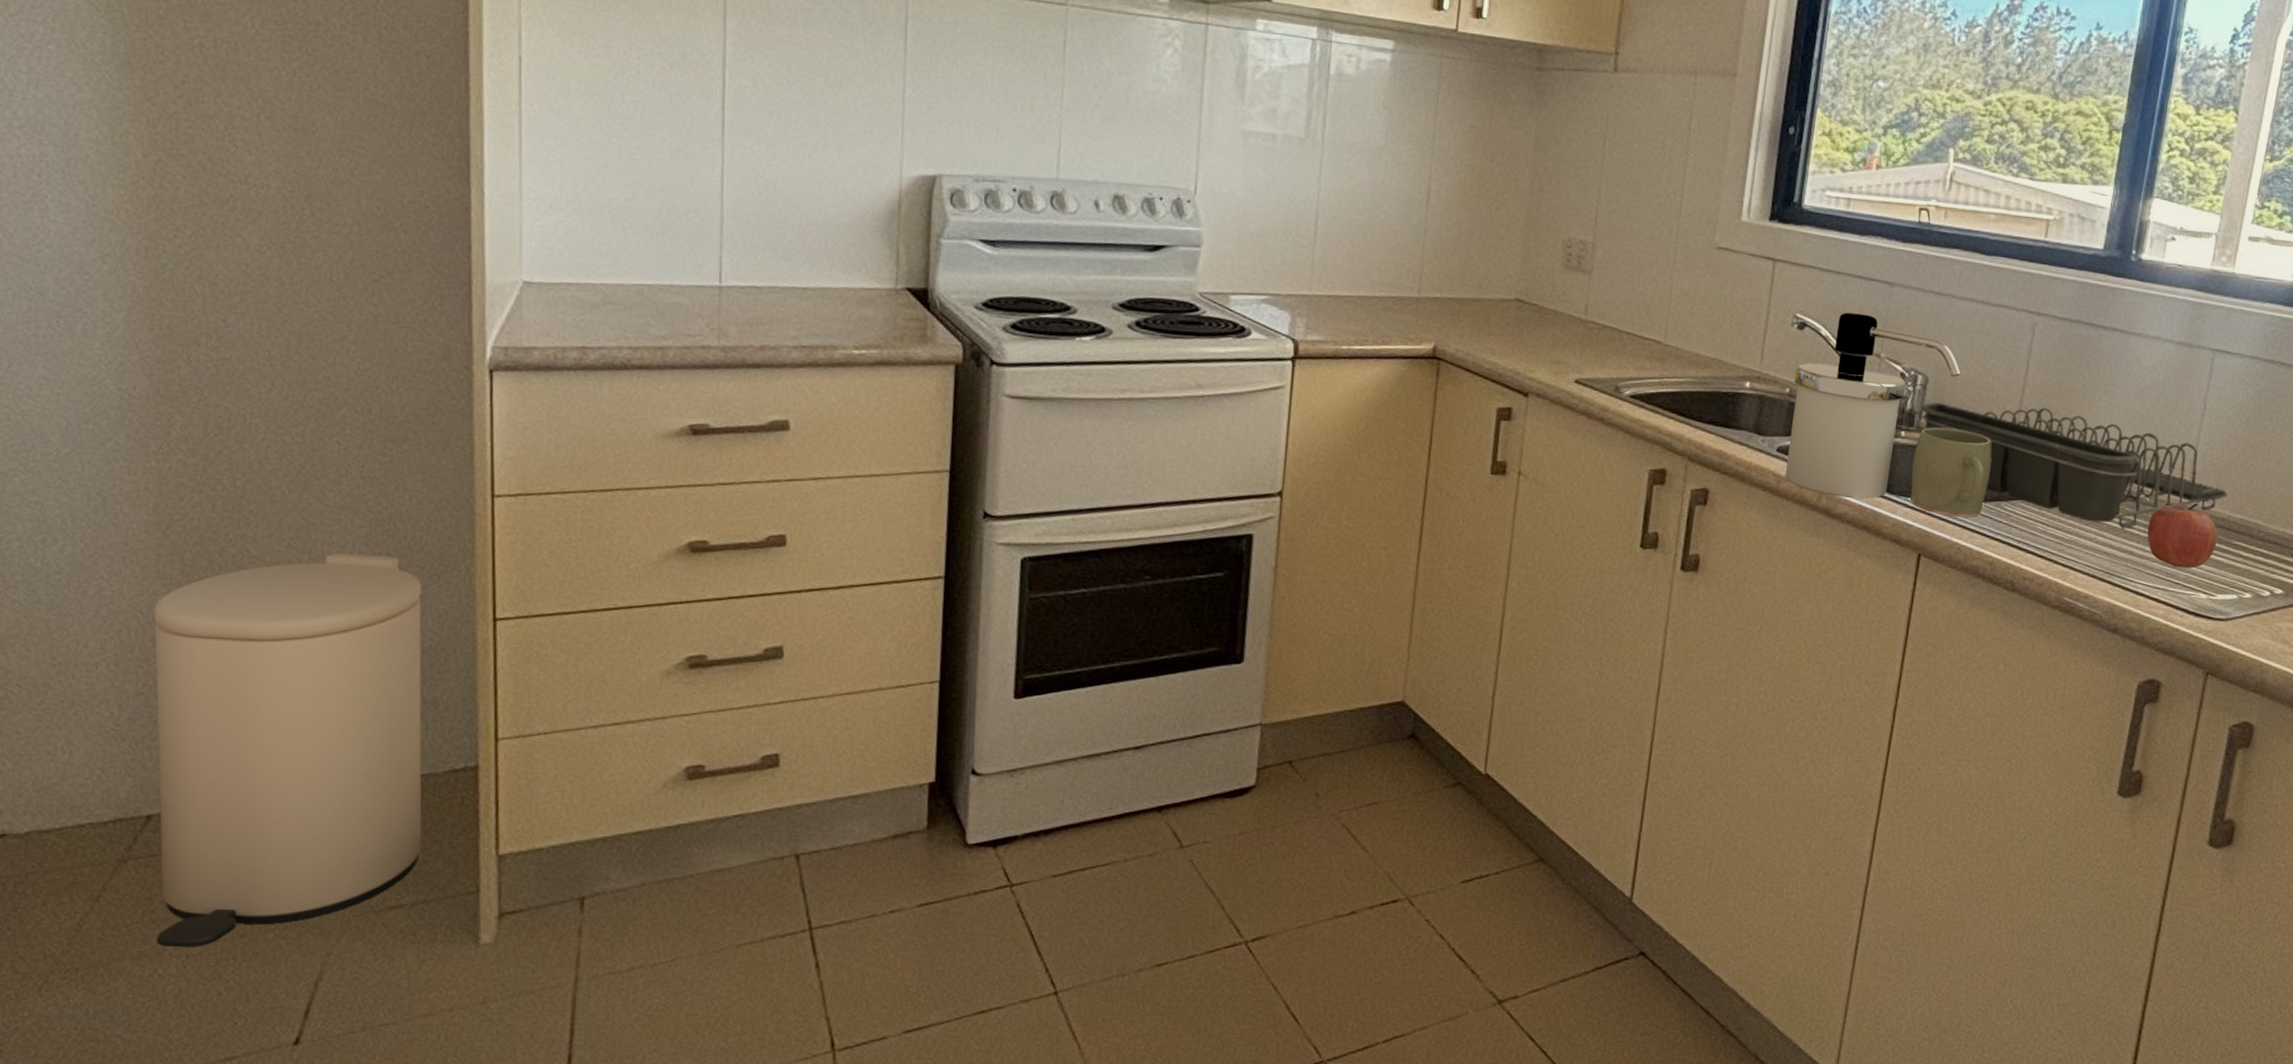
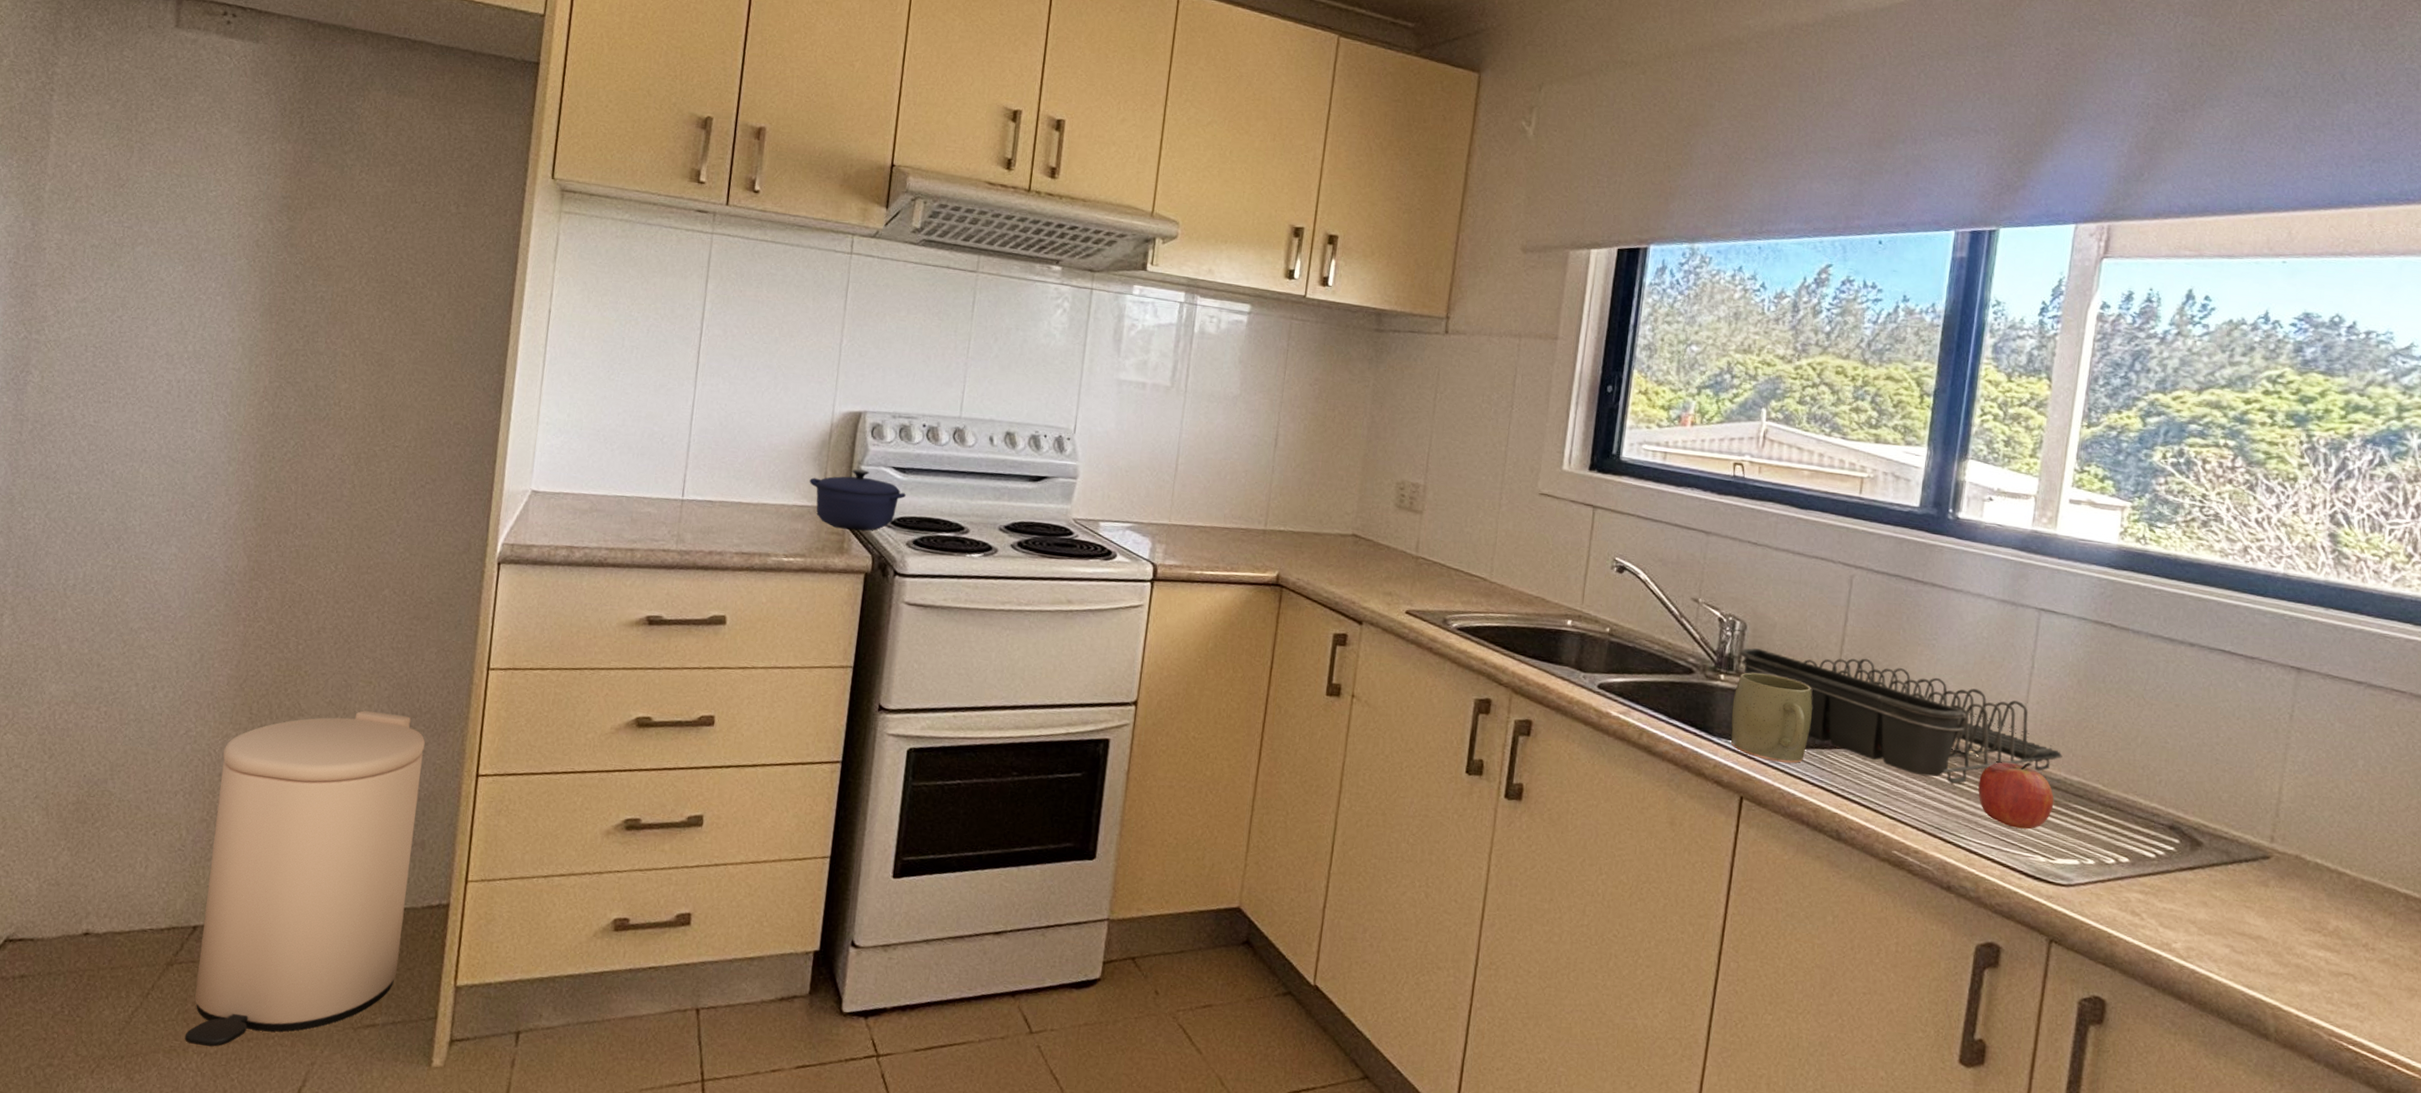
cooking pot: none [878,243,998,315] -> present [809,469,906,531]
soap dispenser: present [1785,312,1962,499] -> none [1606,558,1780,739]

